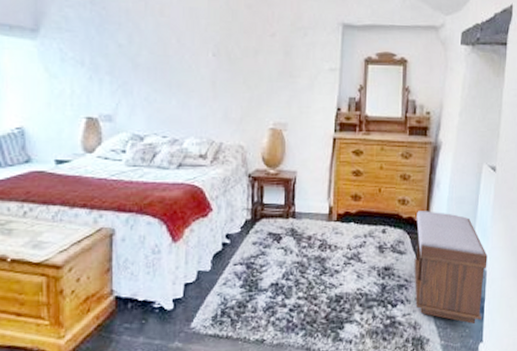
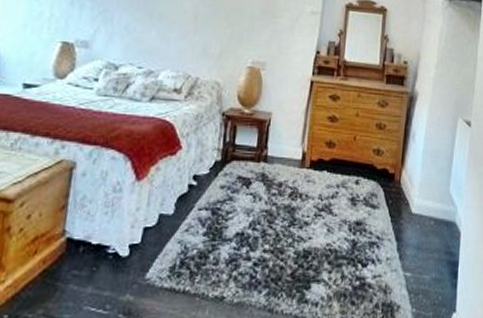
bench: present [414,211,488,325] -> none [386,163,462,291]

